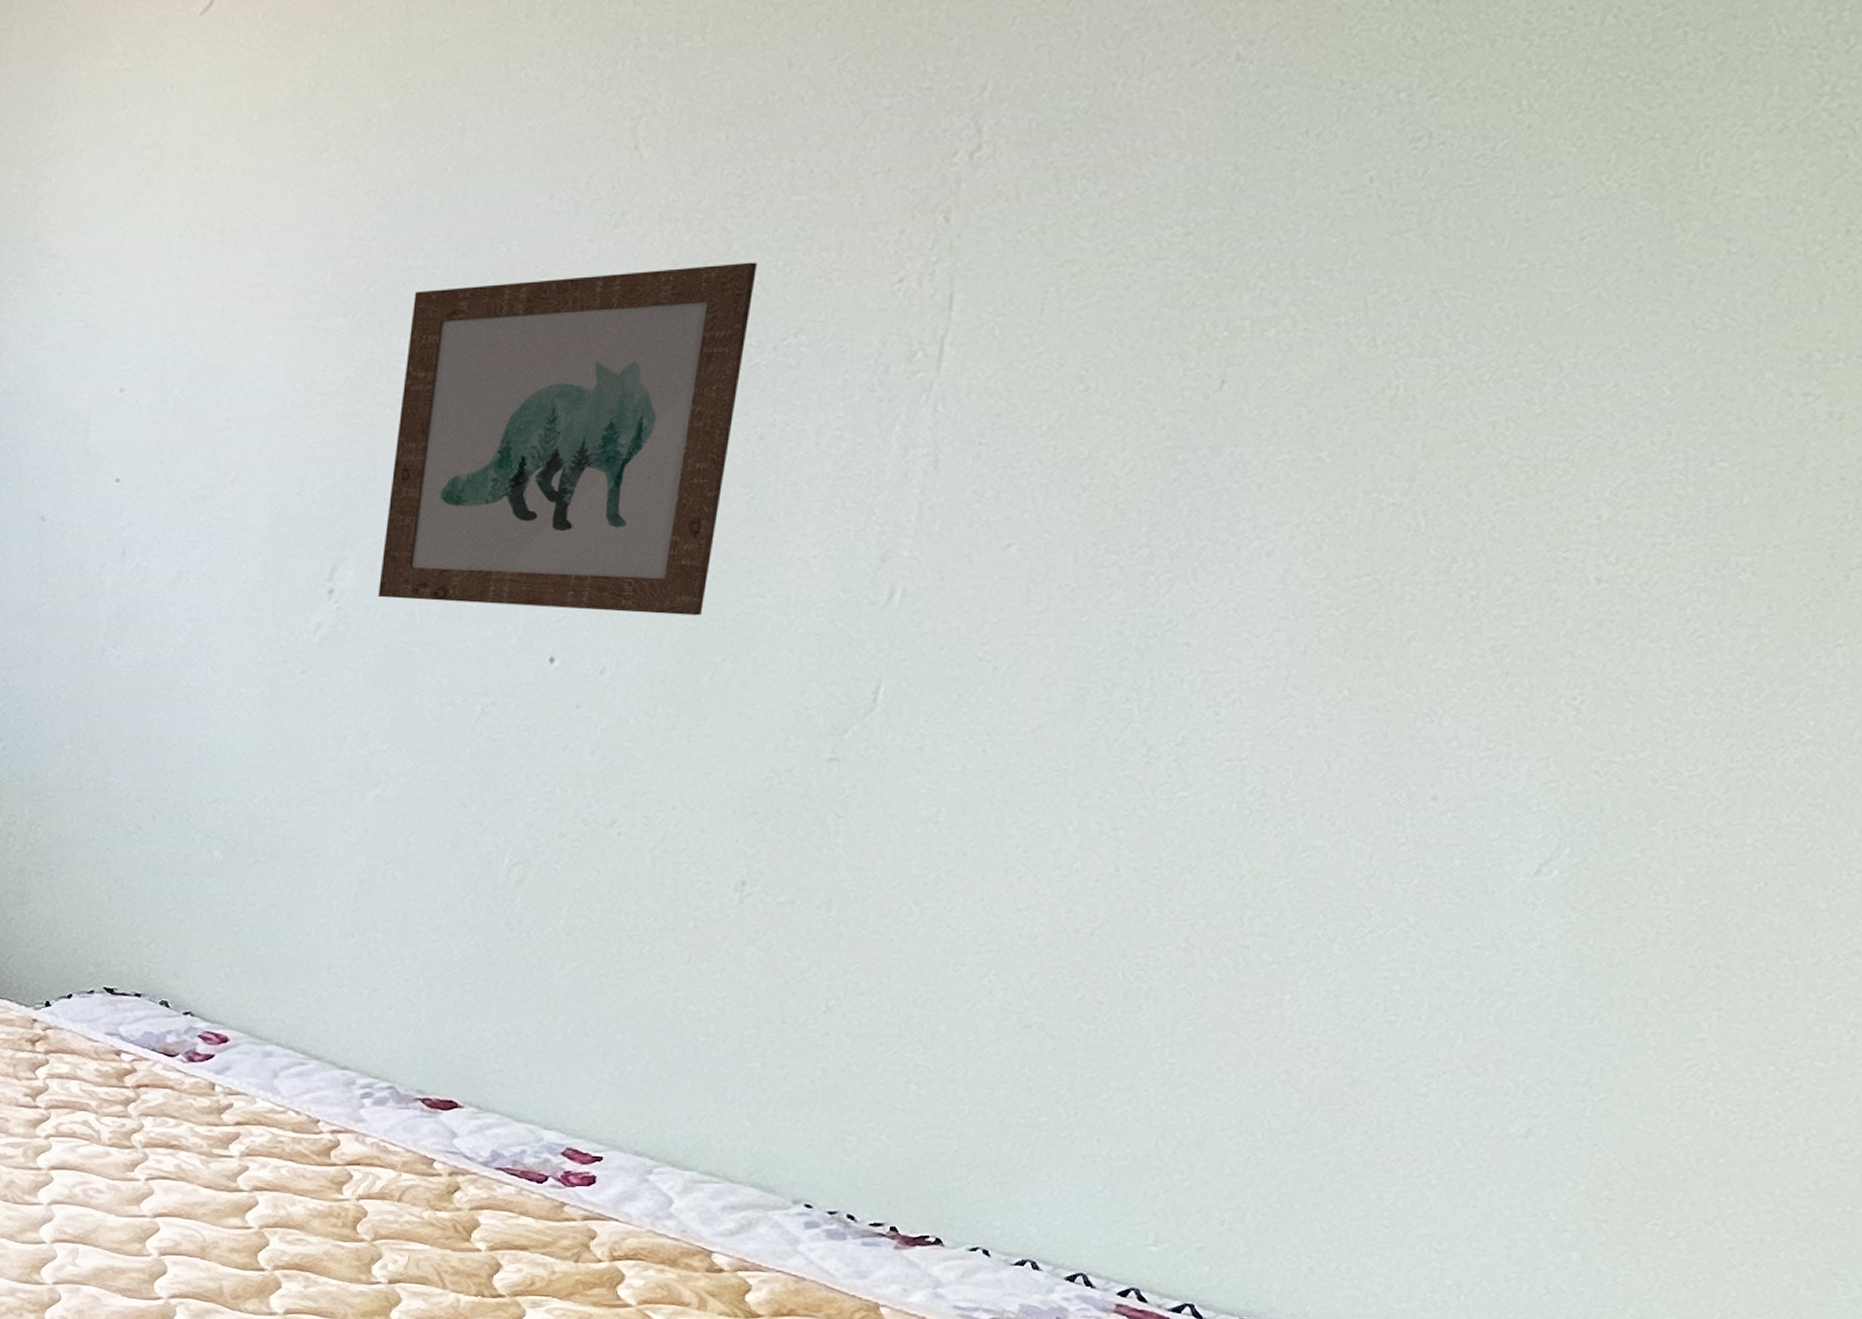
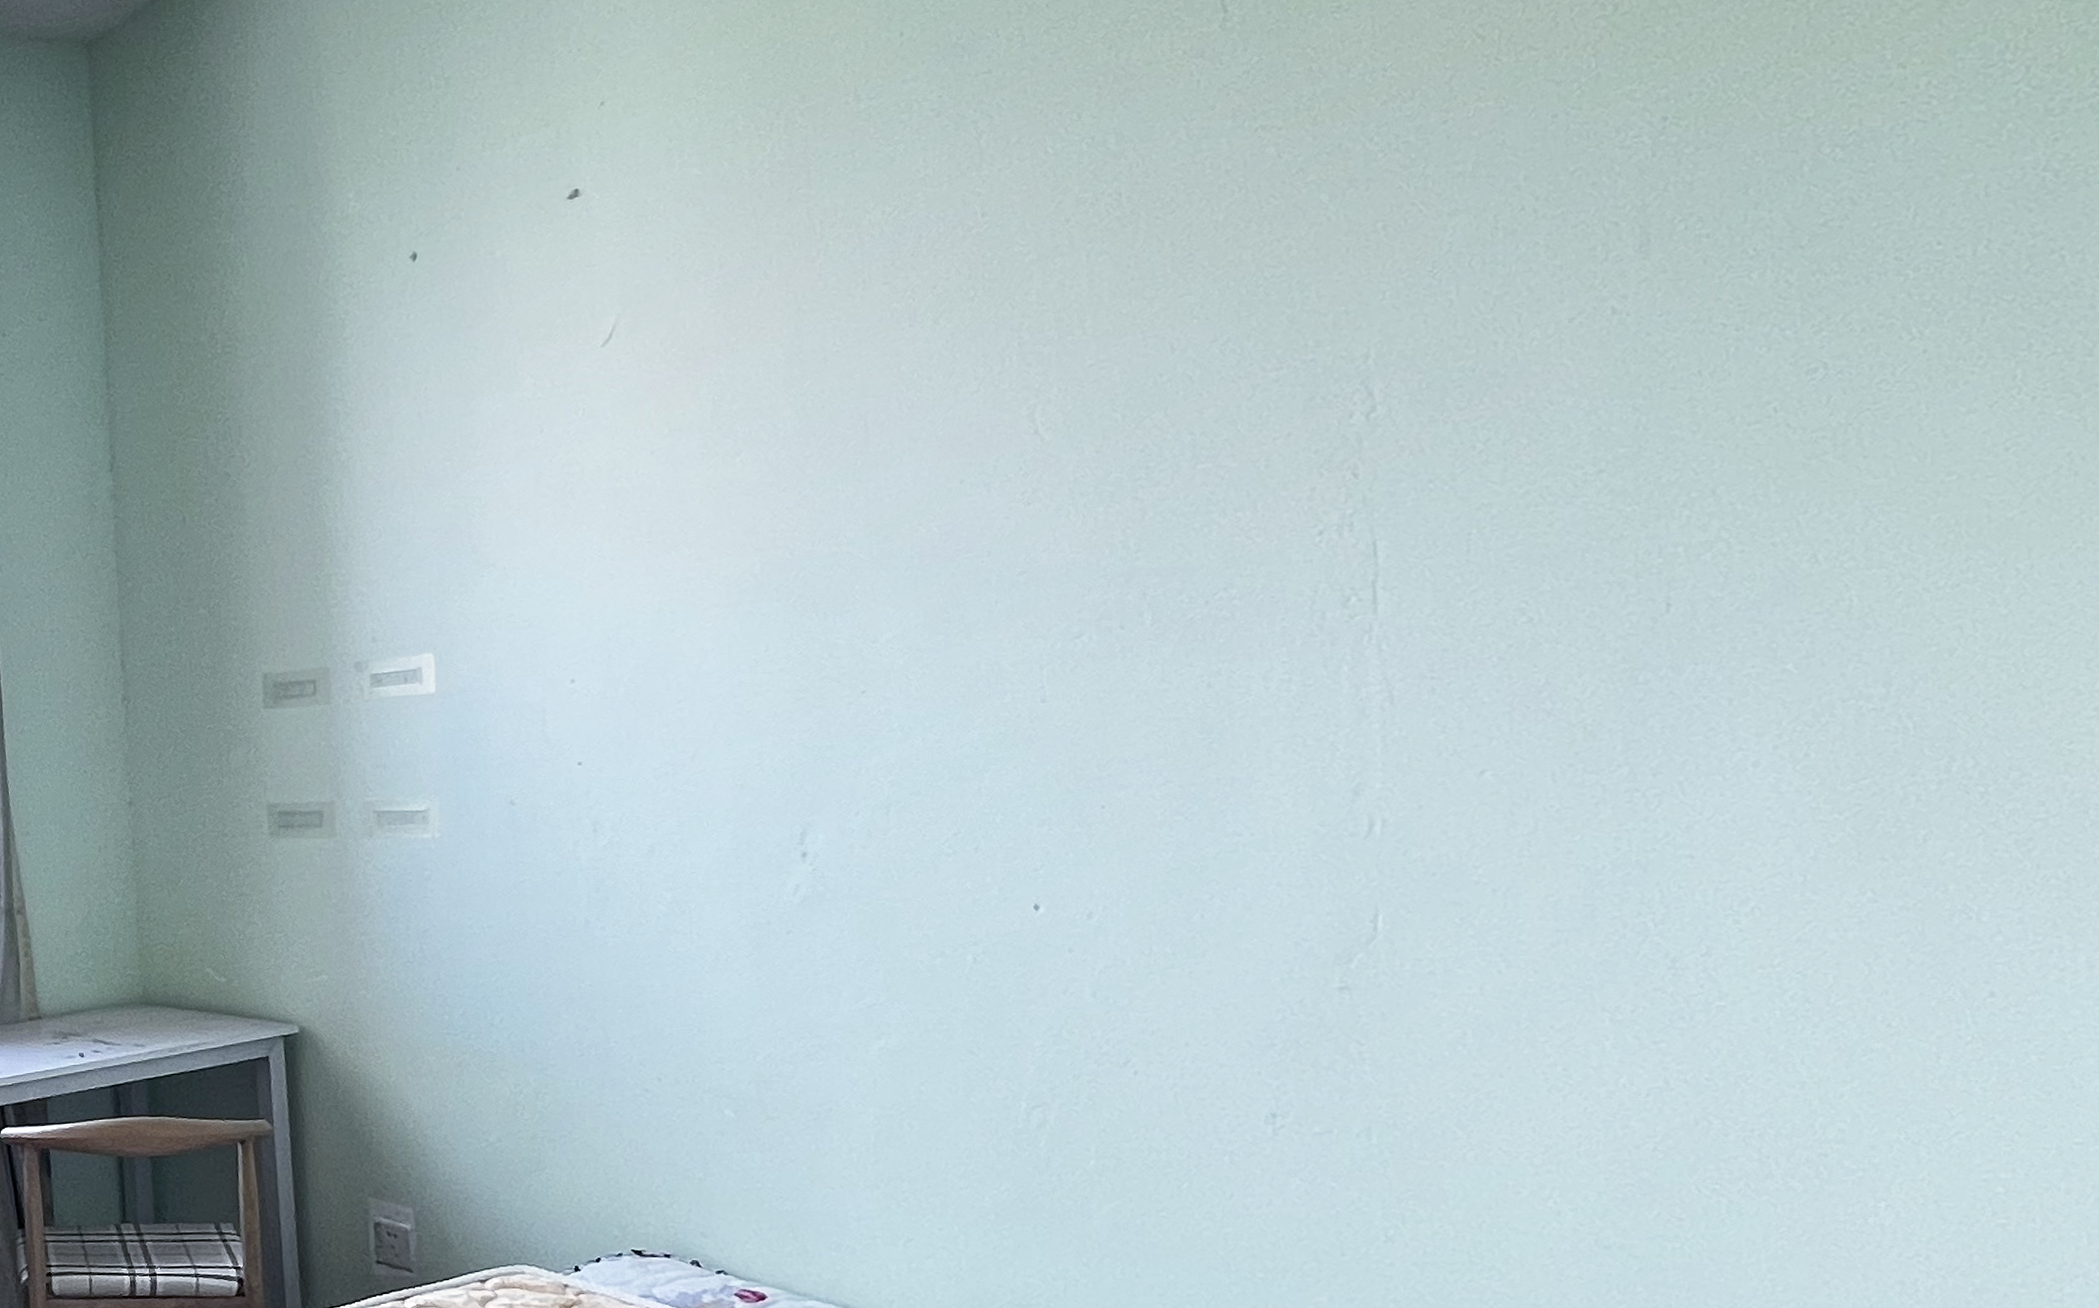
wall art: present [378,262,757,616] -> none [843,526,1182,858]

